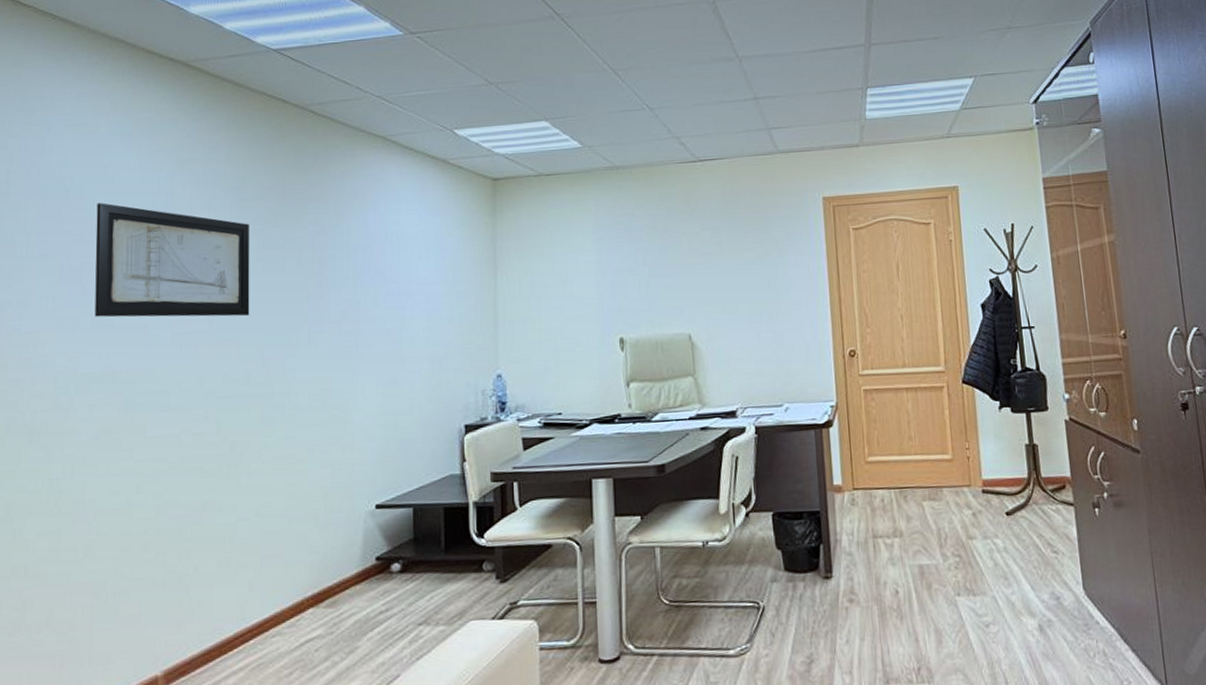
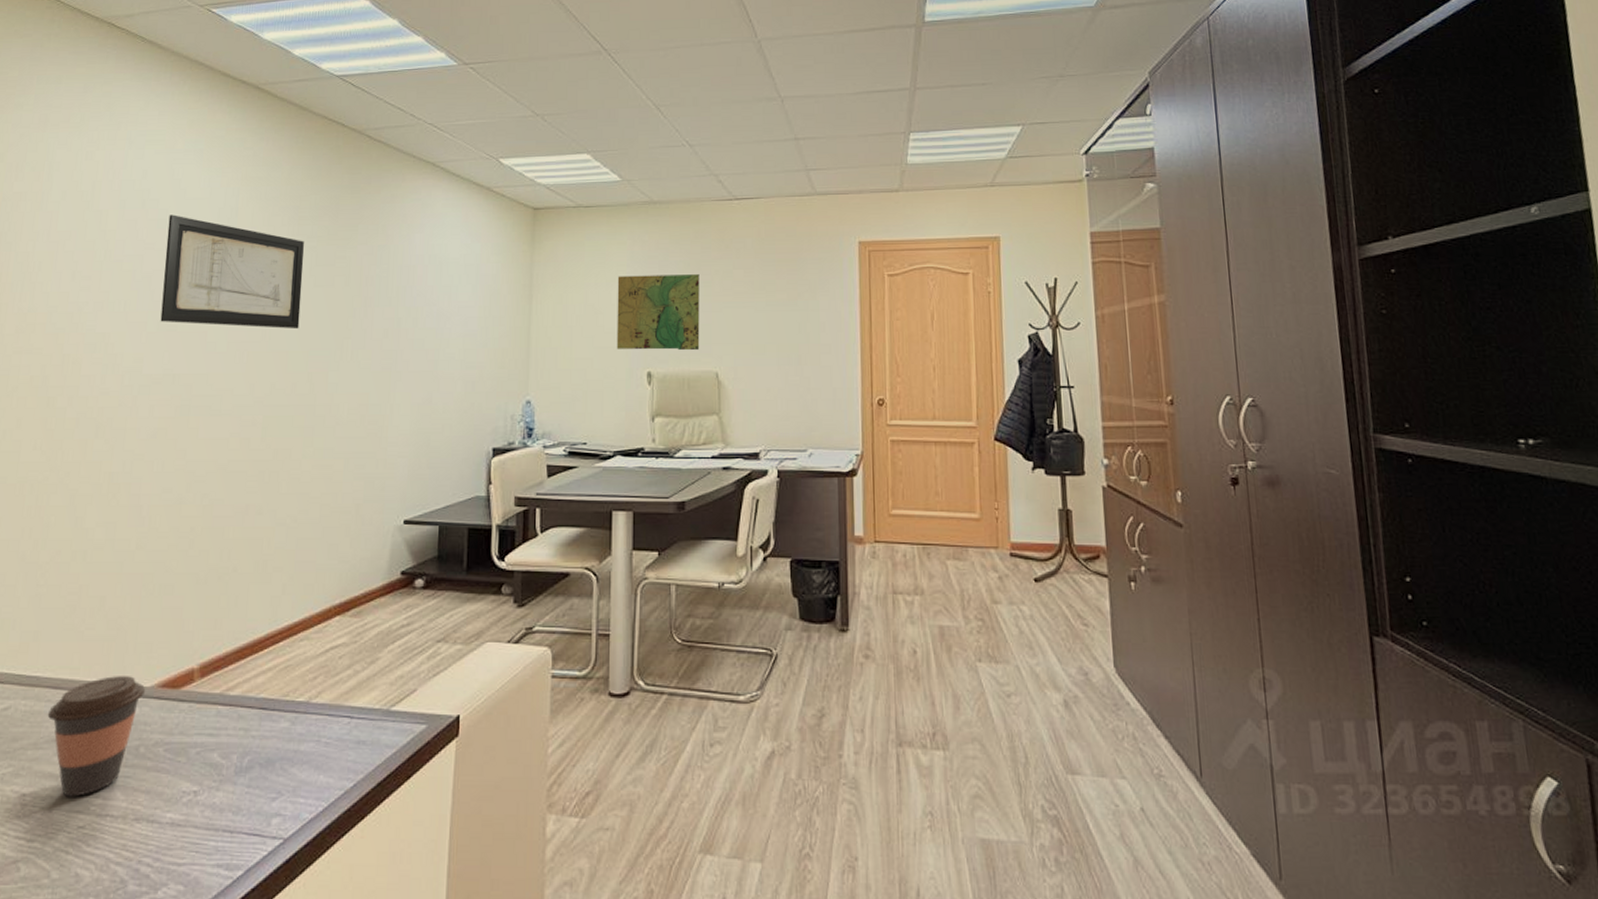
map: none [584,238,671,317] -> present [616,274,700,351]

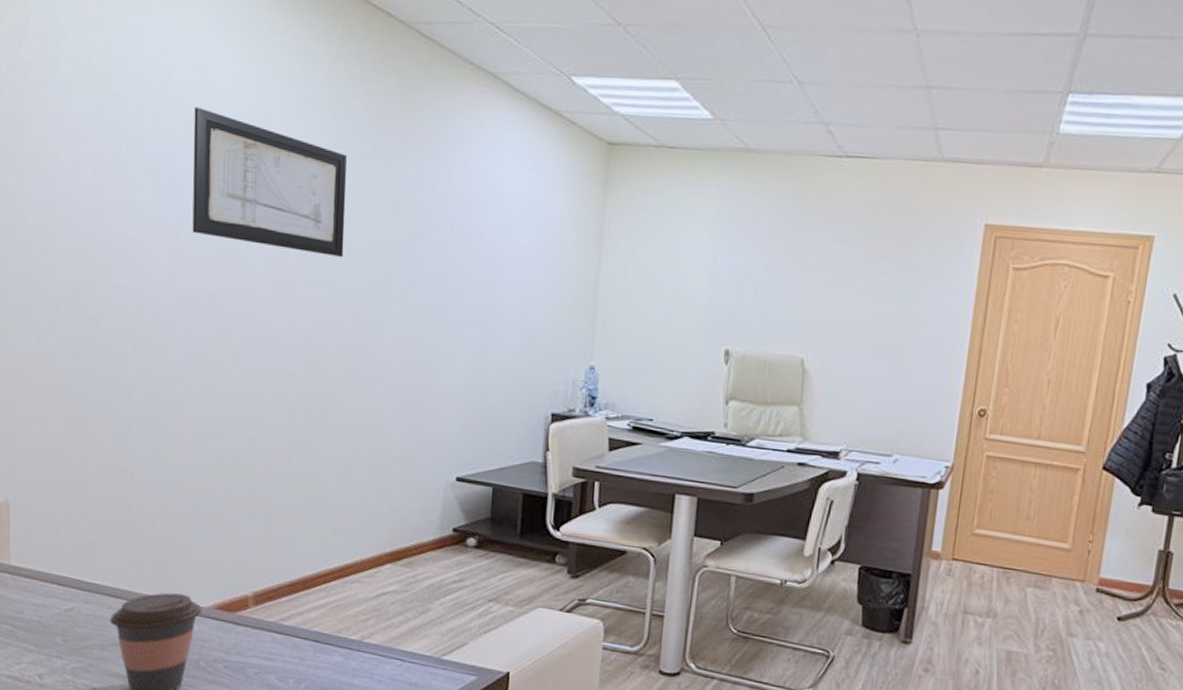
map: present [616,274,700,351] -> none [693,235,795,332]

